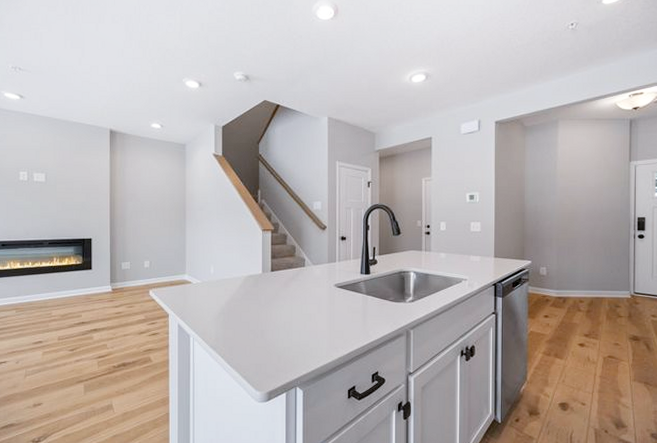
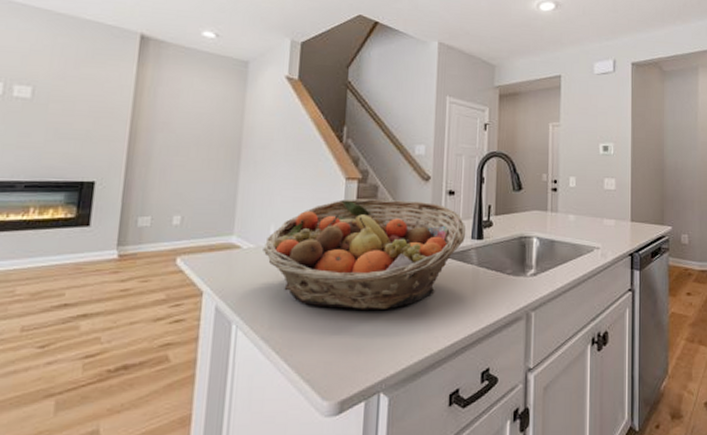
fruit basket: none [207,245,356,328] -> present [263,199,466,310]

